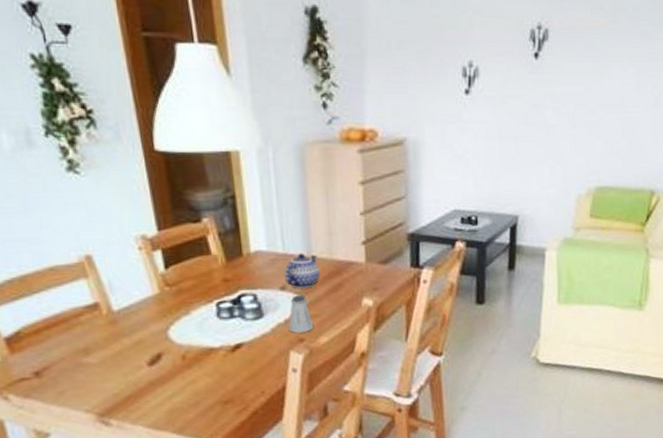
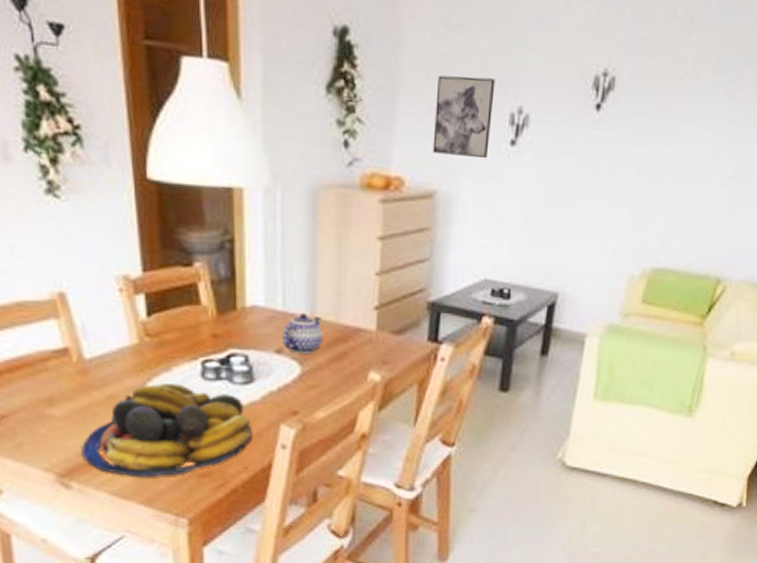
fruit bowl: none [117,325,267,410] -> present [81,383,252,477]
saltshaker: present [288,294,314,333] -> none [281,360,311,405]
wall art: none [398,39,448,108] -> present [432,75,495,159]

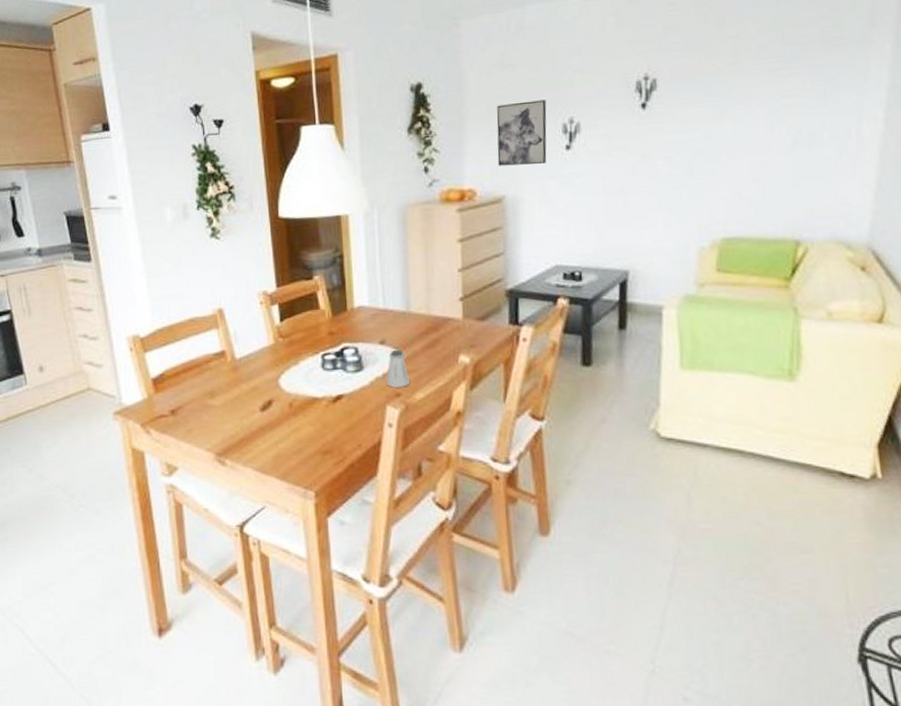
fruit bowl: present [81,383,252,477] -> none [233,375,364,455]
saltshaker: none [281,360,311,405] -> present [386,349,411,388]
teapot: present [283,312,322,355] -> none [384,308,417,344]

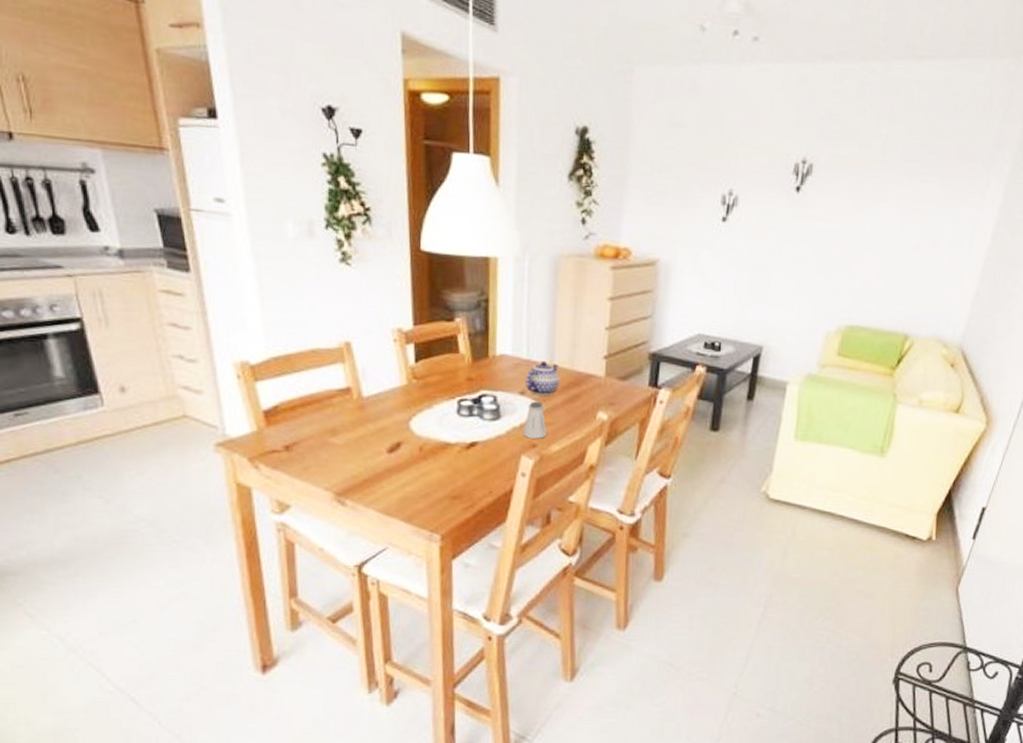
teapot: none [384,308,417,344] -> present [526,360,559,396]
wall art: present [497,100,547,166] -> none [655,164,709,233]

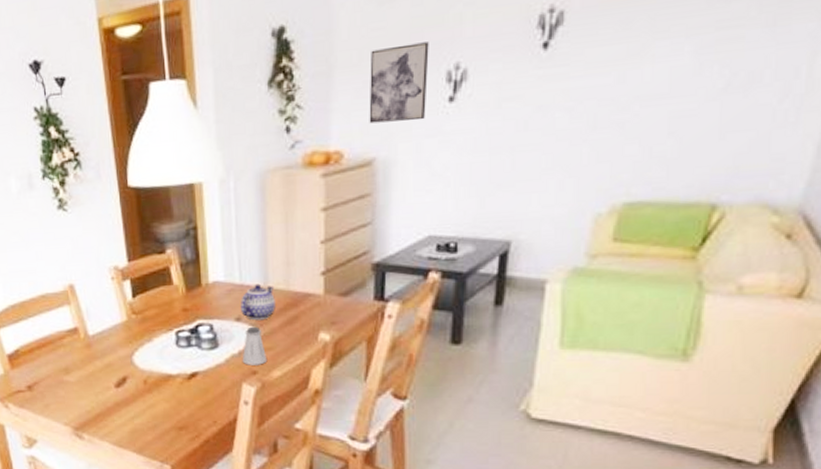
wall art: none [655,164,709,233] -> present [369,42,429,124]

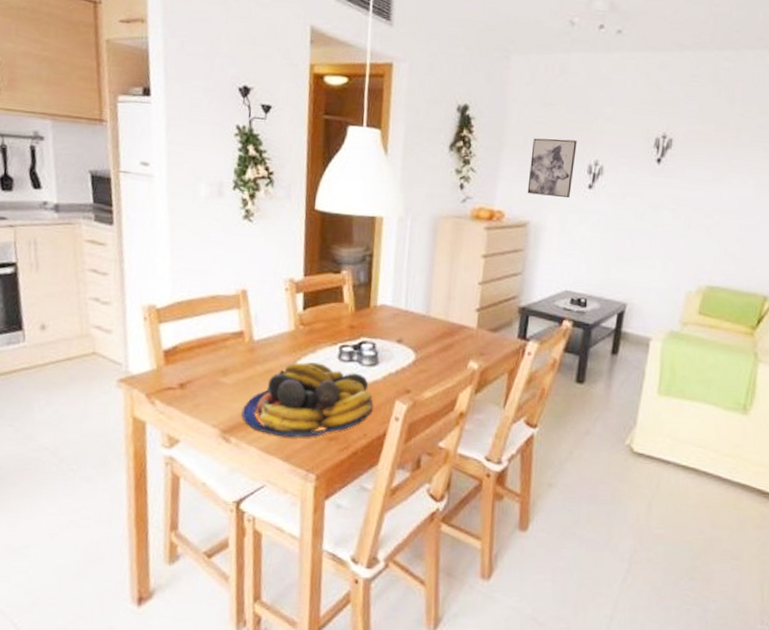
fruit bowl: none [89,352,219,430] -> present [241,362,373,438]
teapot: present [241,283,275,321] -> none [403,311,434,345]
saltshaker: present [242,326,268,365] -> none [398,349,421,385]

